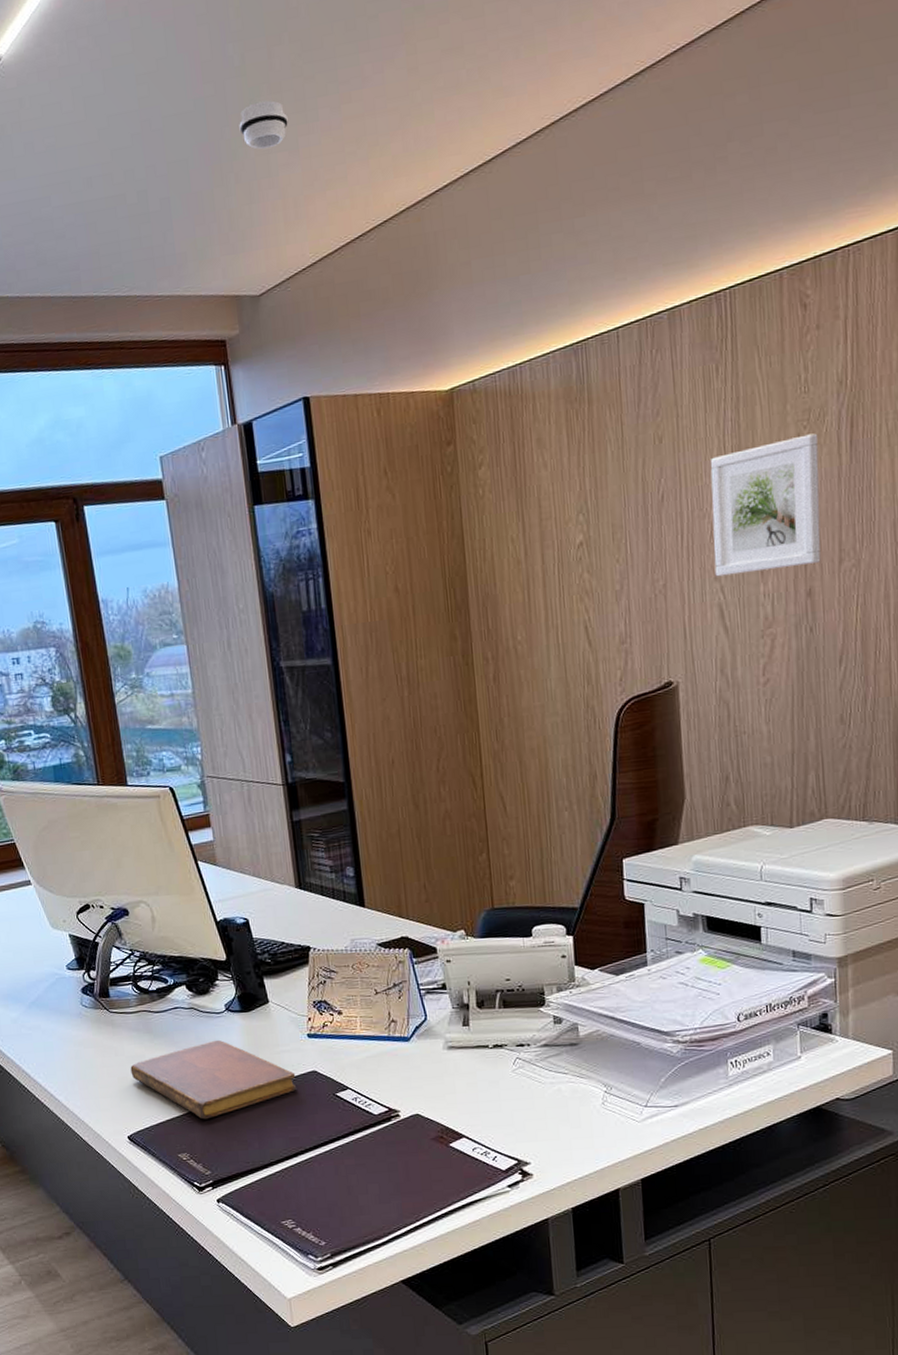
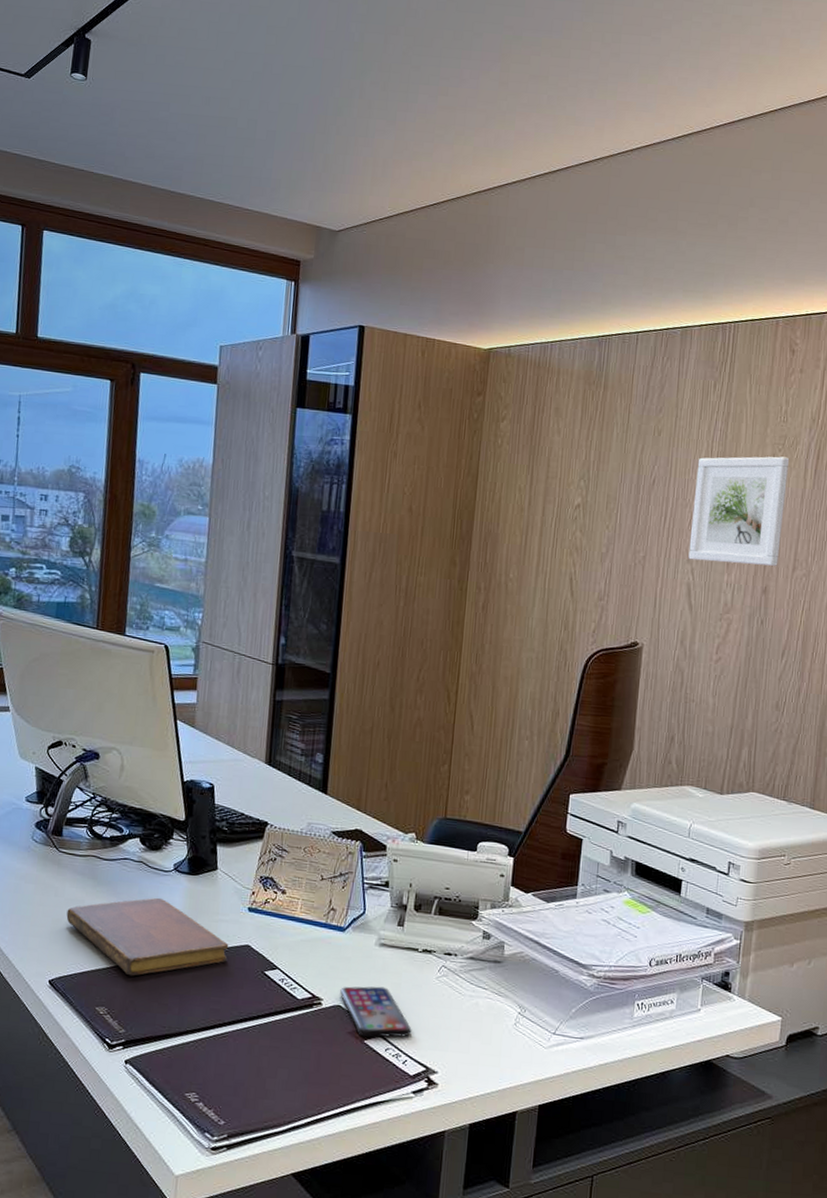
smoke detector: present [239,100,288,150] -> none [348,74,391,114]
smartphone: none [416,1088,497,1140] -> present [340,986,412,1037]

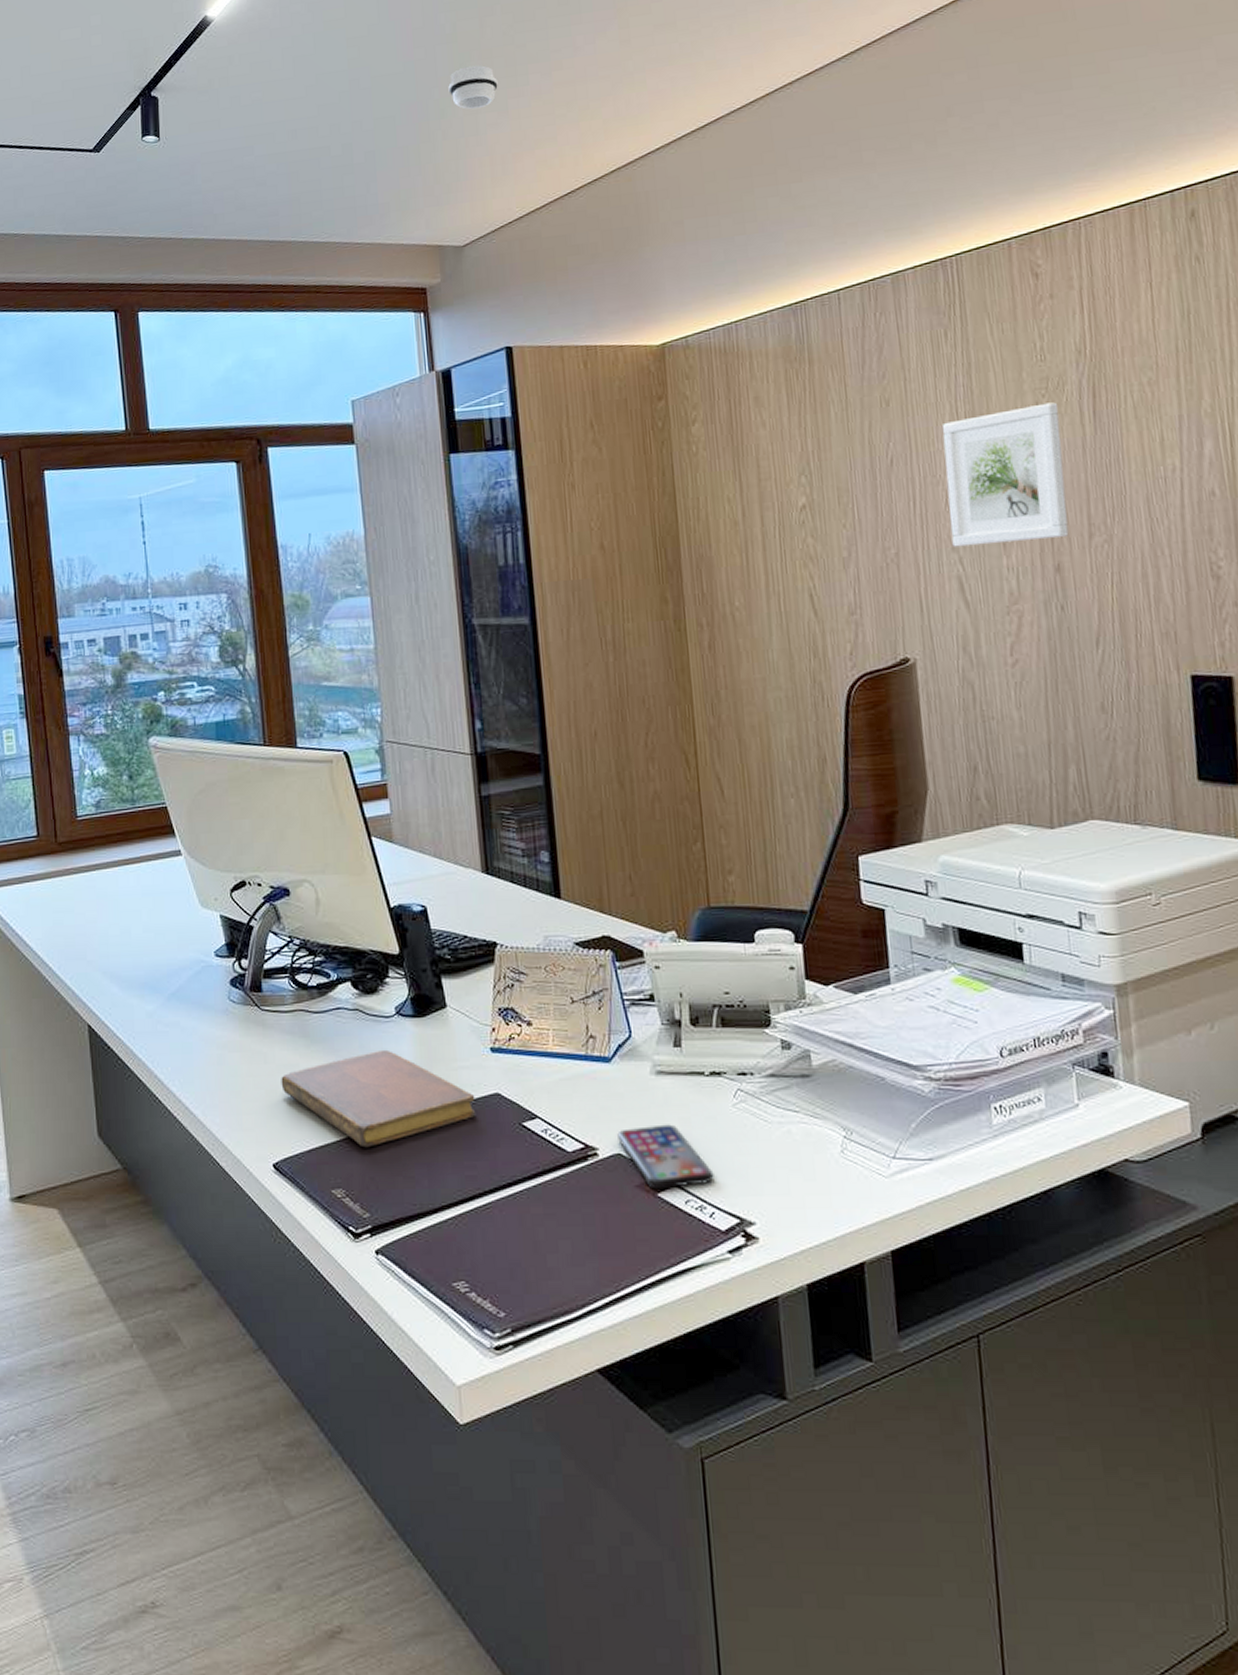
smoke detector: none [348,74,391,114] -> present [448,65,498,110]

